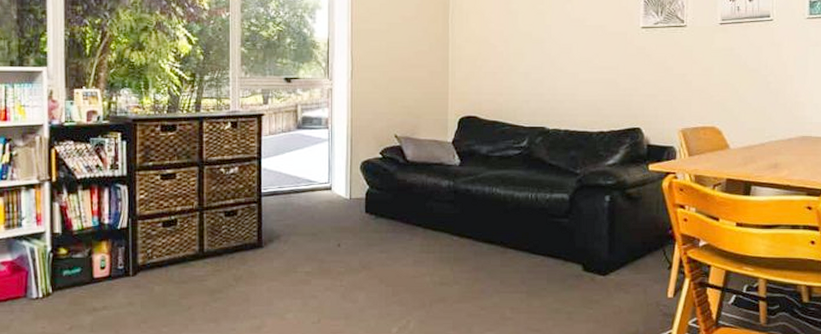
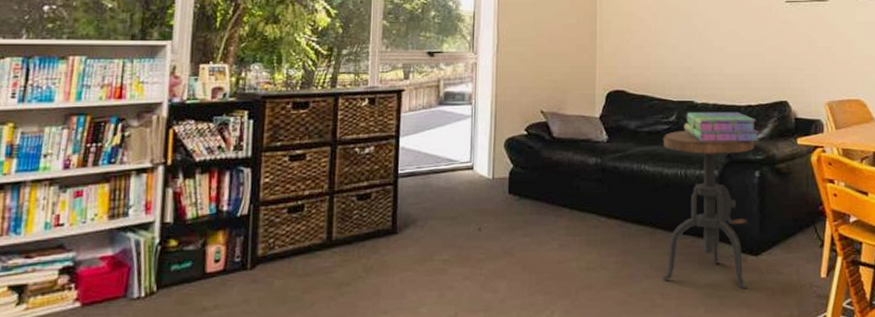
side table: none [513,156,605,306] -> present [662,131,754,290]
stack of books: none [535,137,610,167] -> present [684,112,759,142]

